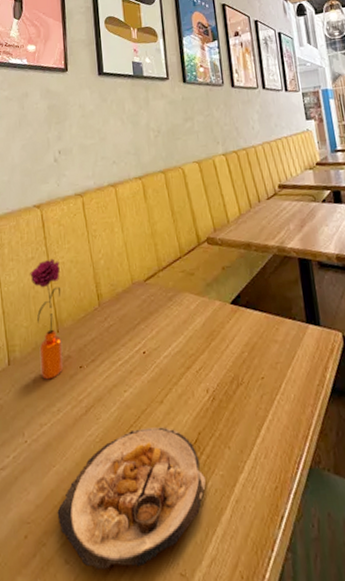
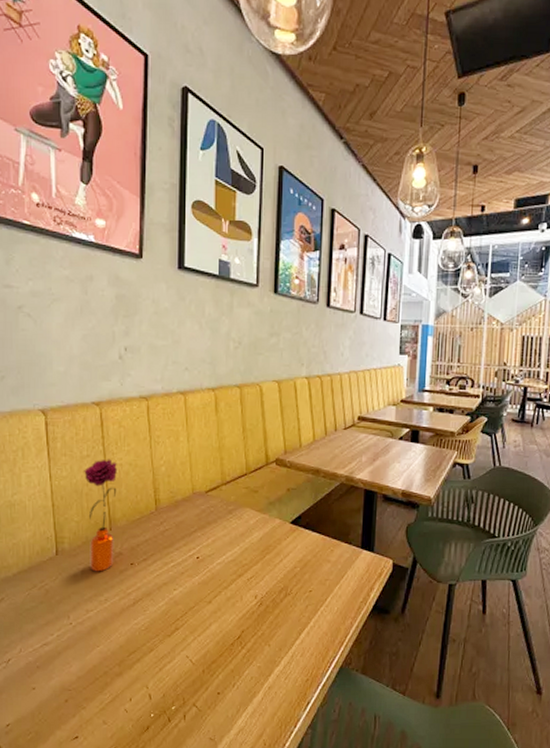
food plate: present [57,426,206,570] -> none [98,622,243,731]

